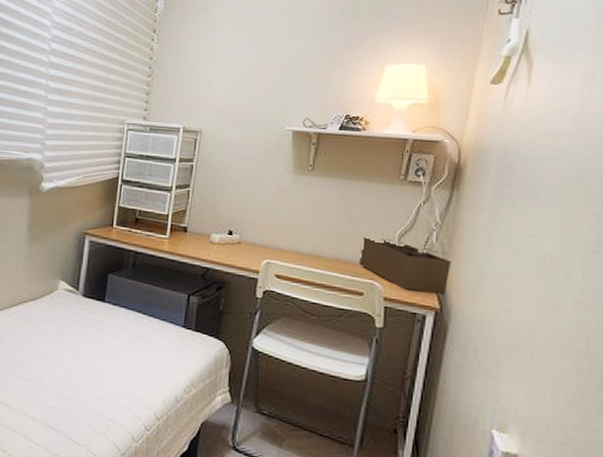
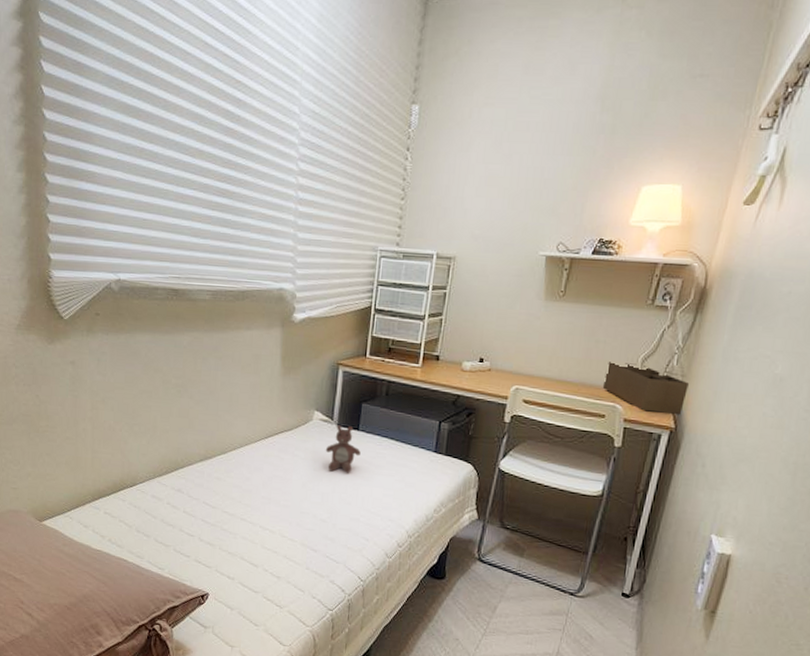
stuffed animal: none [70,296,107,347] -> present [325,425,361,473]

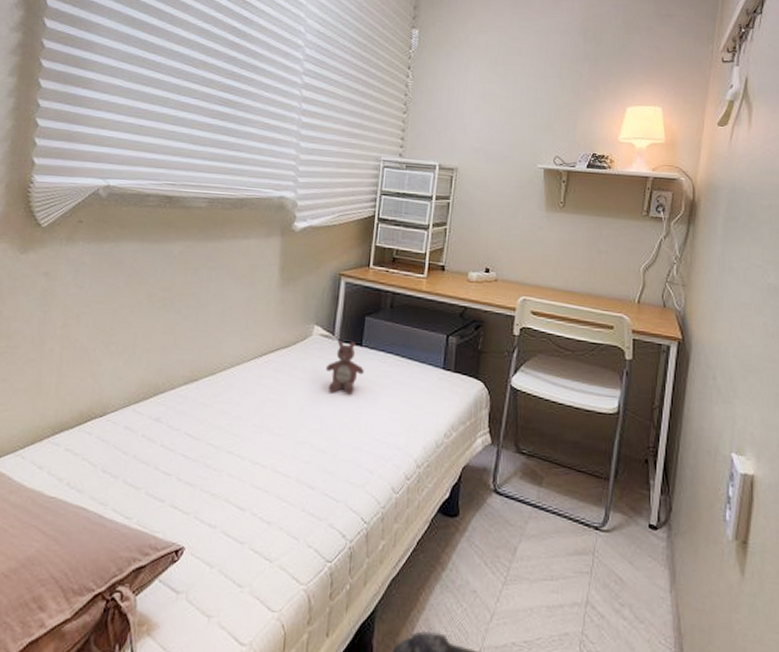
desk organizer: present [602,362,689,416] -> none [608,272,690,326]

